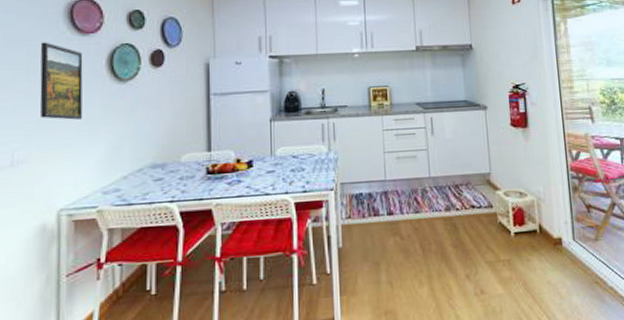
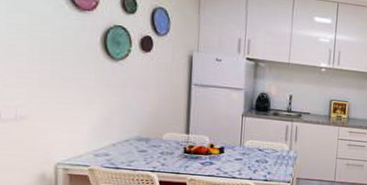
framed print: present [39,42,83,120] -> none [40,12,80,88]

